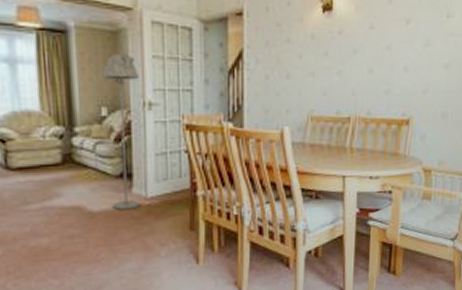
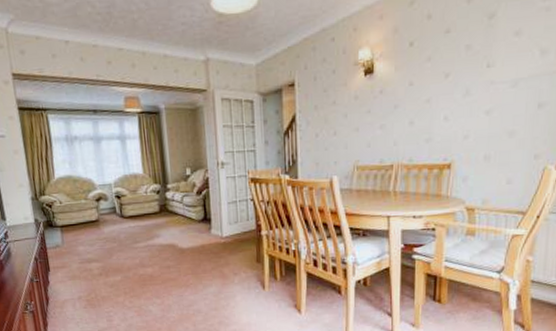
floor lamp: present [102,54,140,210] -> none [185,126,217,247]

